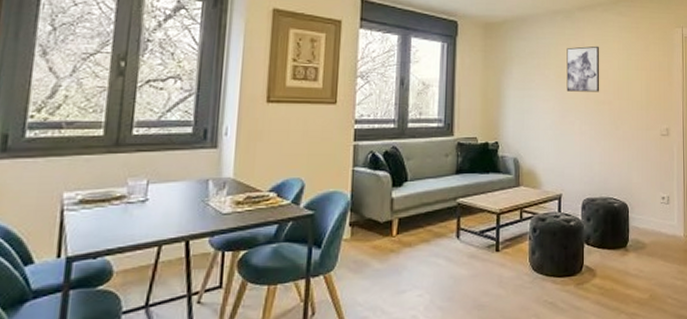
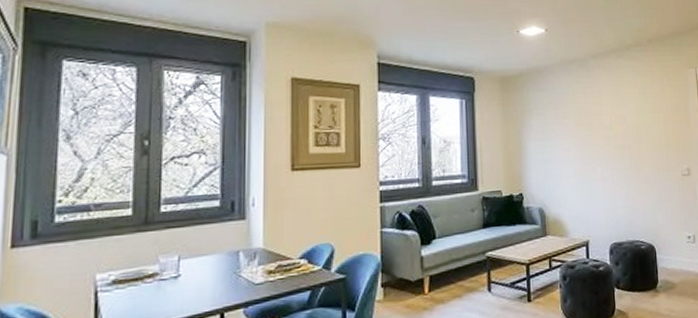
wall art: present [566,46,600,92] -> none [583,92,619,139]

